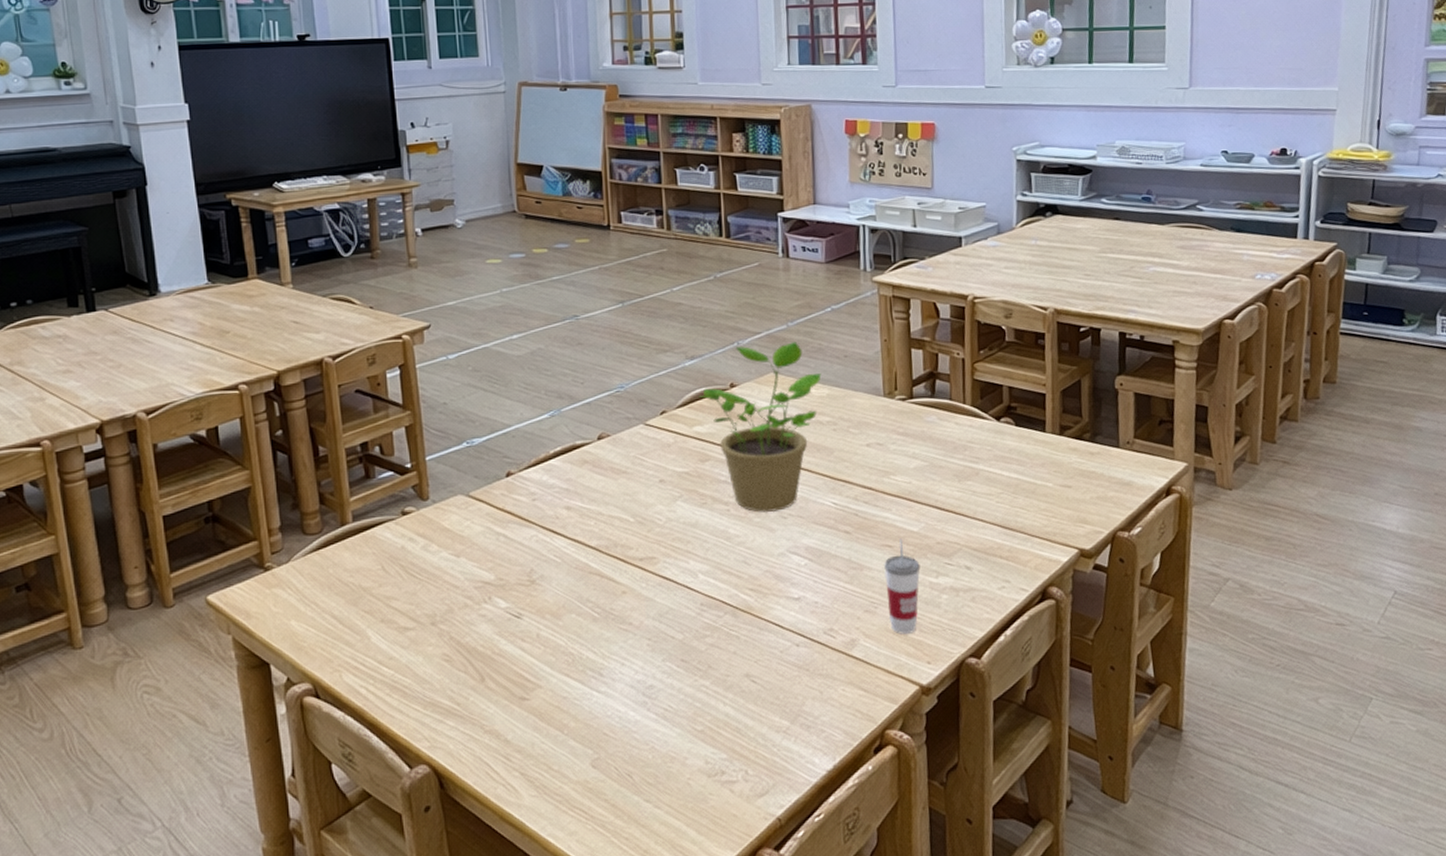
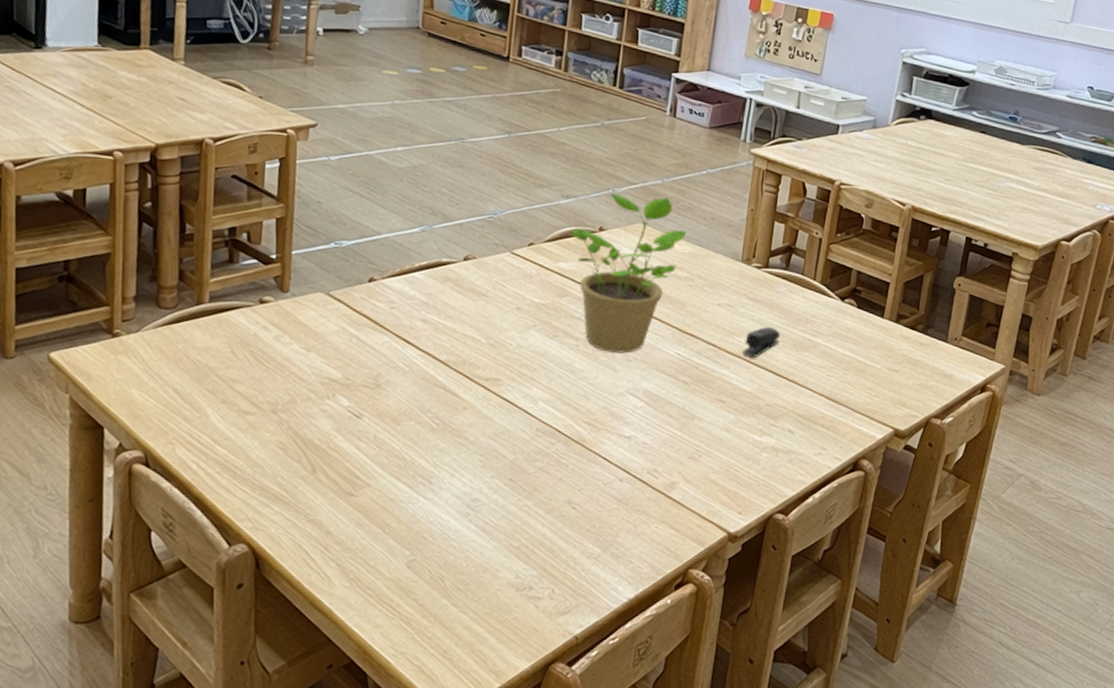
cup: present [884,538,921,635] -> none [710,395,748,484]
stapler: none [901,459,939,495] -> present [742,326,780,357]

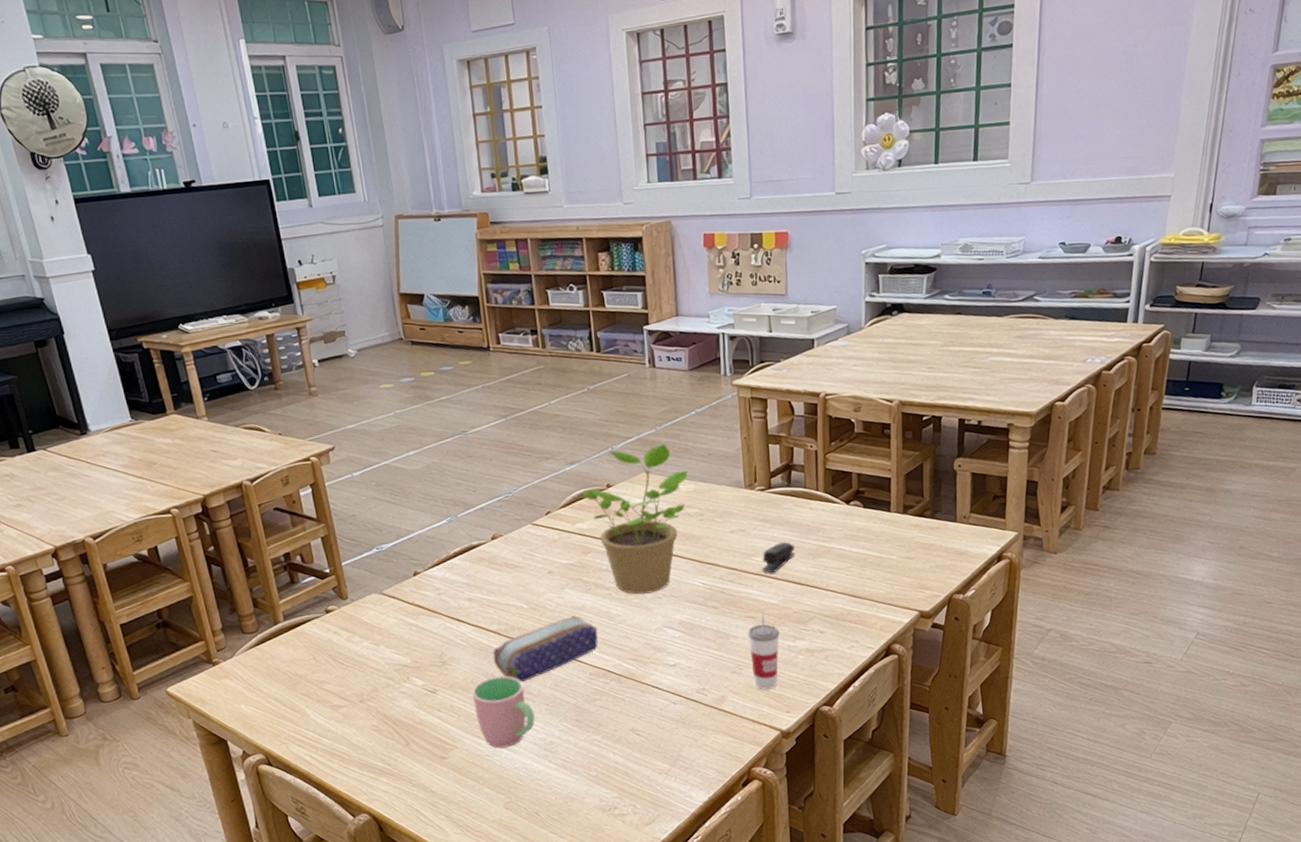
cup: none [399,412,466,497] -> present [472,676,535,749]
pencil case: none [434,361,556,425] -> present [493,615,598,683]
cup: none [710,395,748,484] -> present [748,610,780,690]

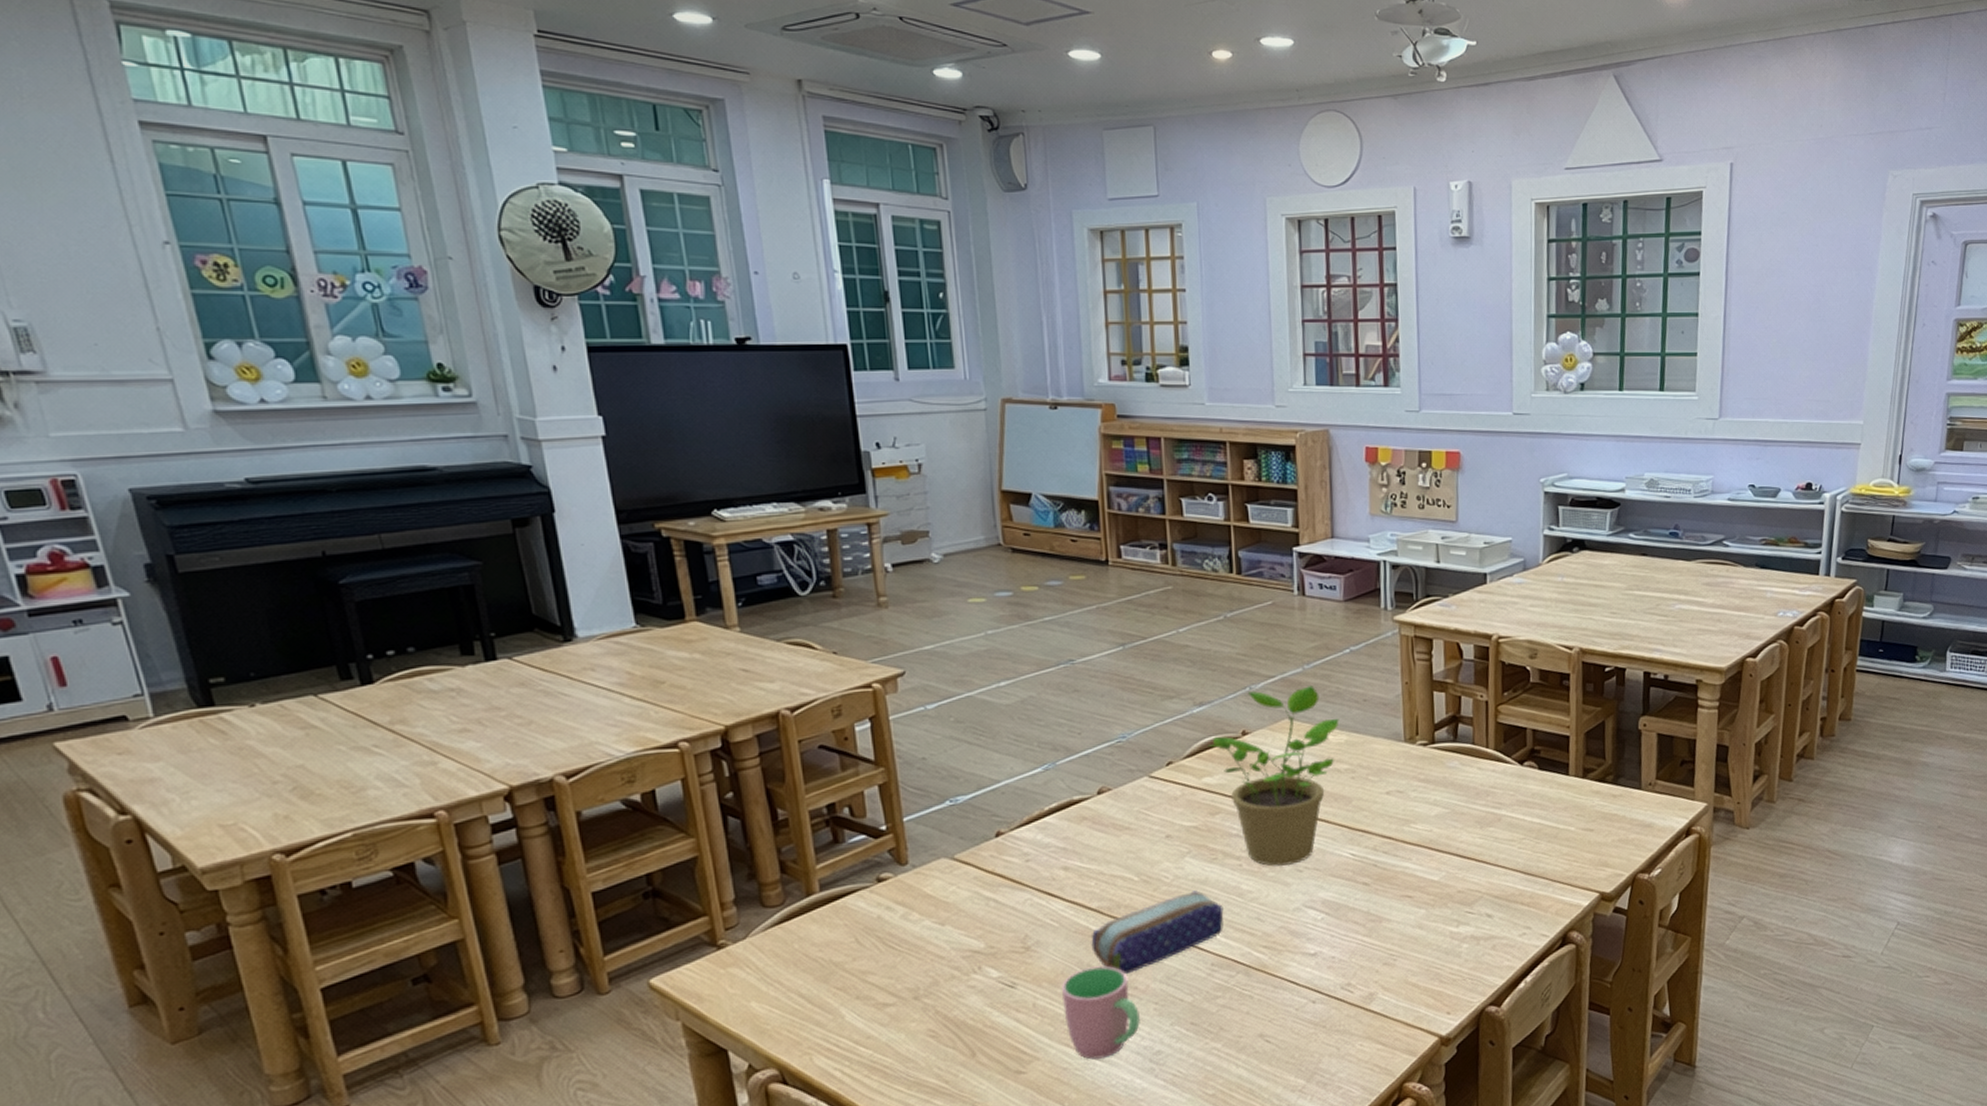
cup: present [748,610,780,690] -> none [1404,888,1441,986]
stapler: present [761,541,795,573] -> none [1421,806,1461,844]

